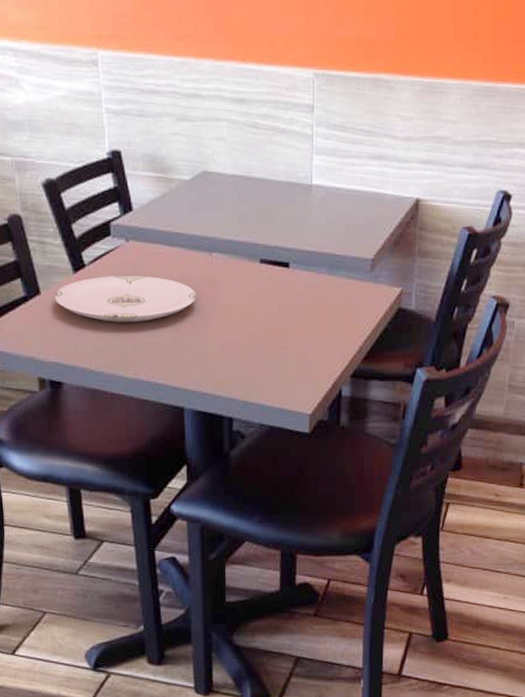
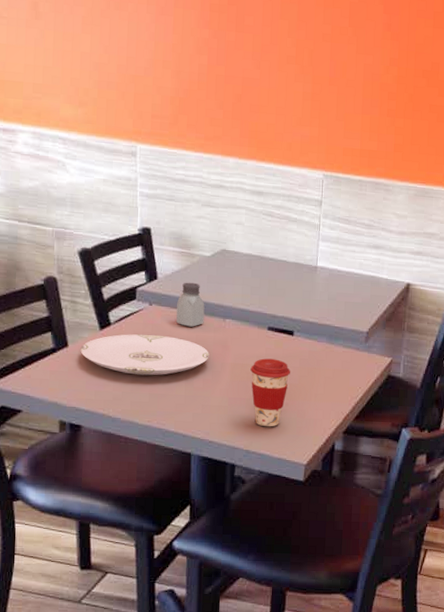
saltshaker: none [155,212,188,264] -> present [176,282,205,327]
coffee cup: none [243,296,288,374] -> present [250,358,290,427]

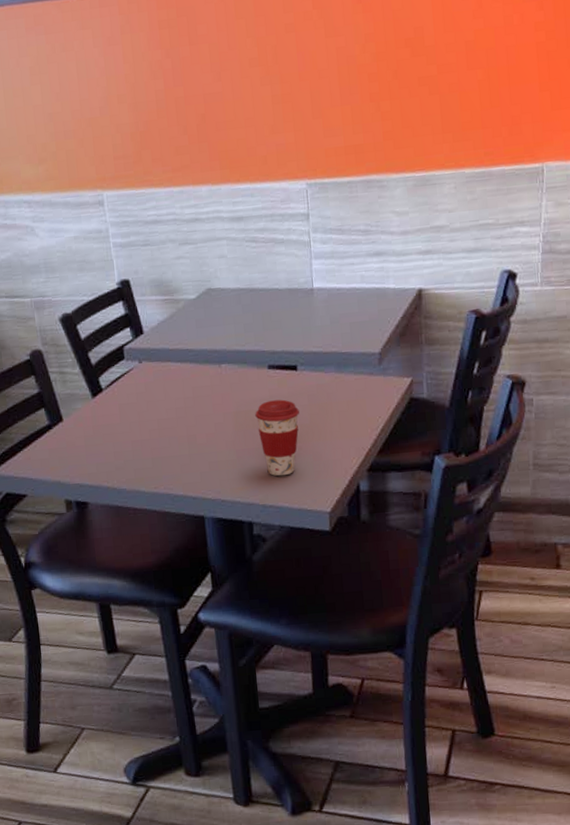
plate: present [80,334,209,376] -> none [75,393,209,440]
saltshaker: present [176,282,205,327] -> none [167,330,199,380]

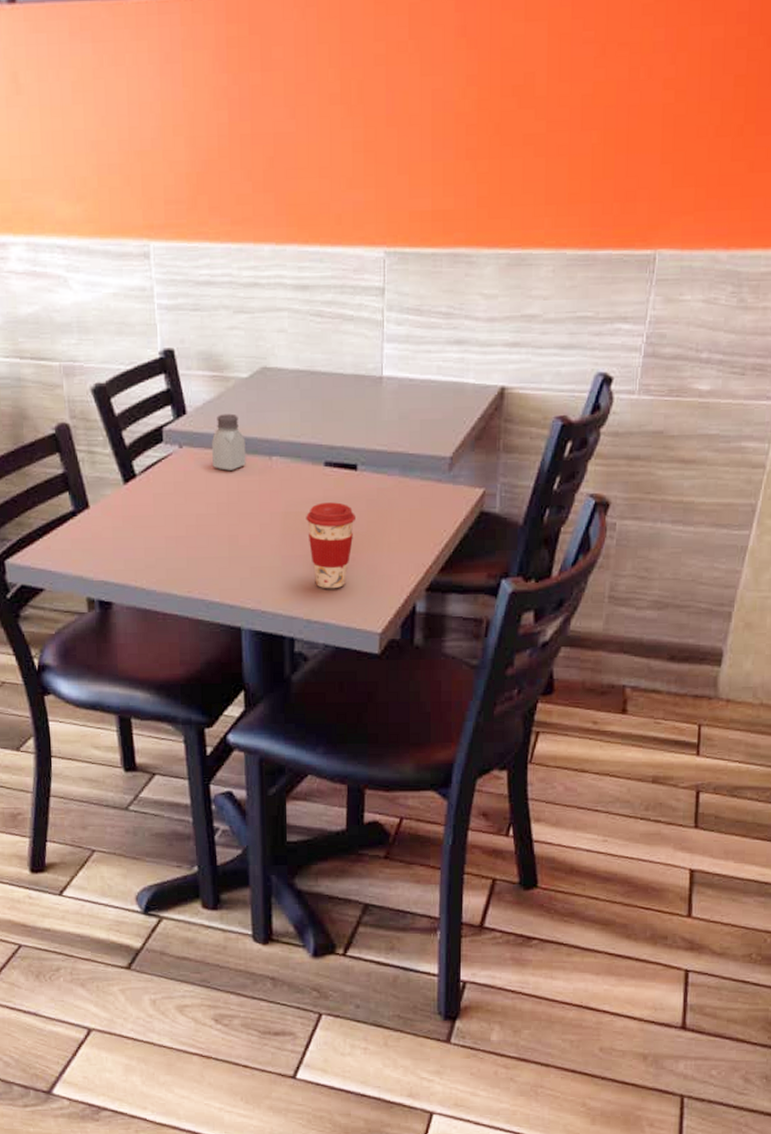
saltshaker: none [167,330,199,380] -> present [211,413,246,471]

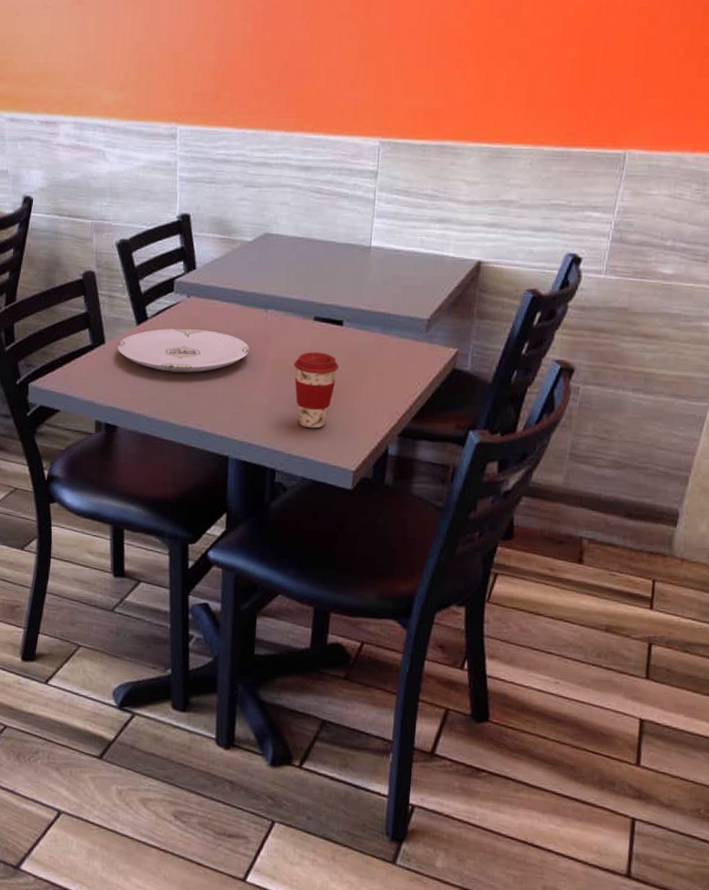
plate: none [103,484,255,536] -> present [117,328,250,373]
saltshaker: present [211,413,246,471] -> none [215,270,246,319]

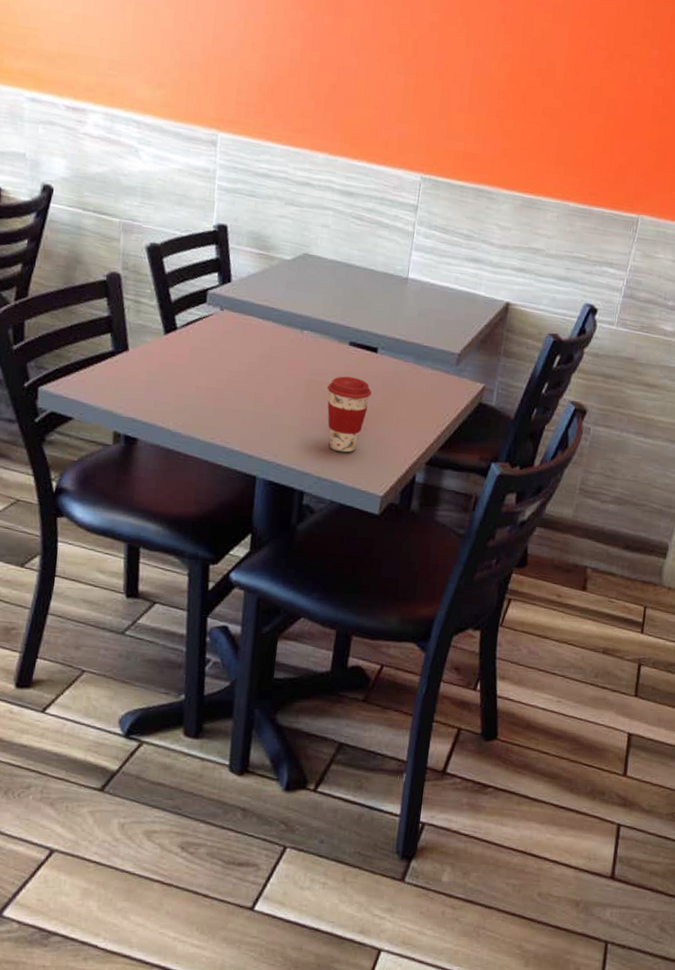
plate: present [117,328,250,373] -> none [141,340,283,388]

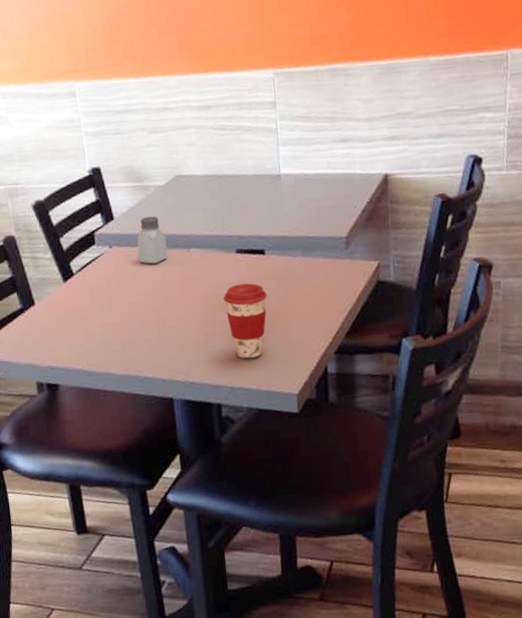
saltshaker: none [249,287,282,337] -> present [136,216,168,264]

